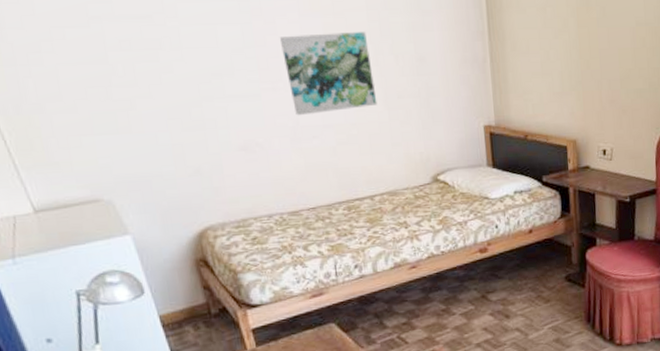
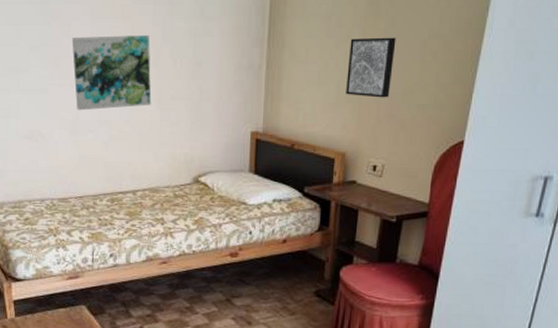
wall art: none [567,26,609,85] -> present [346,37,396,98]

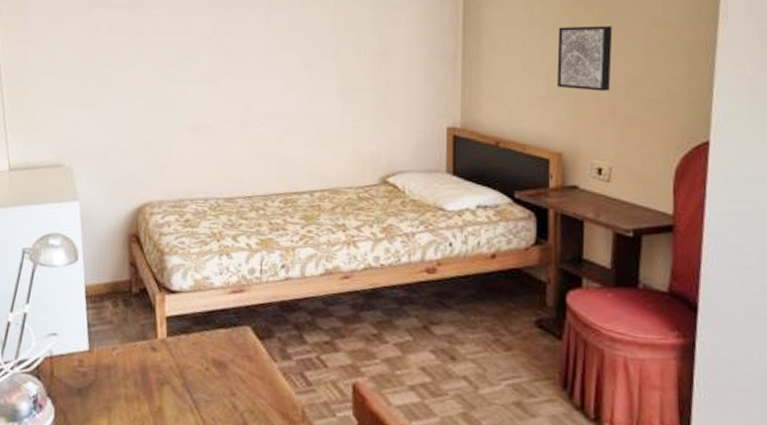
wall art: present [71,35,152,111] -> none [246,24,332,102]

